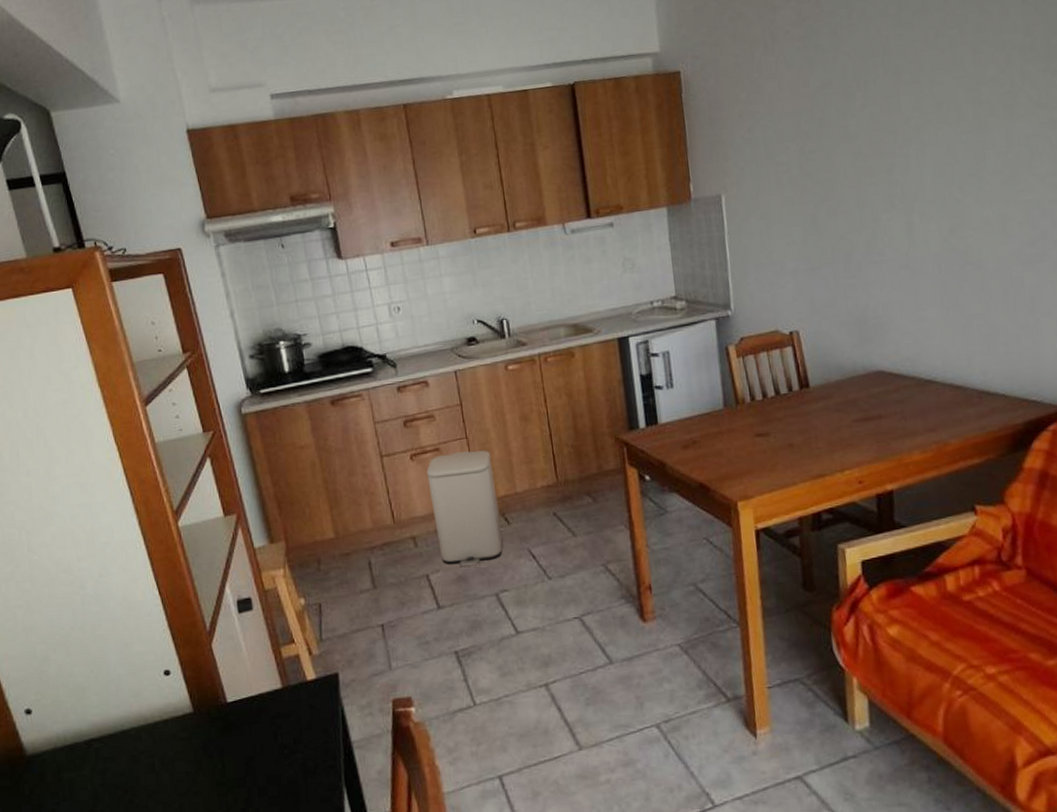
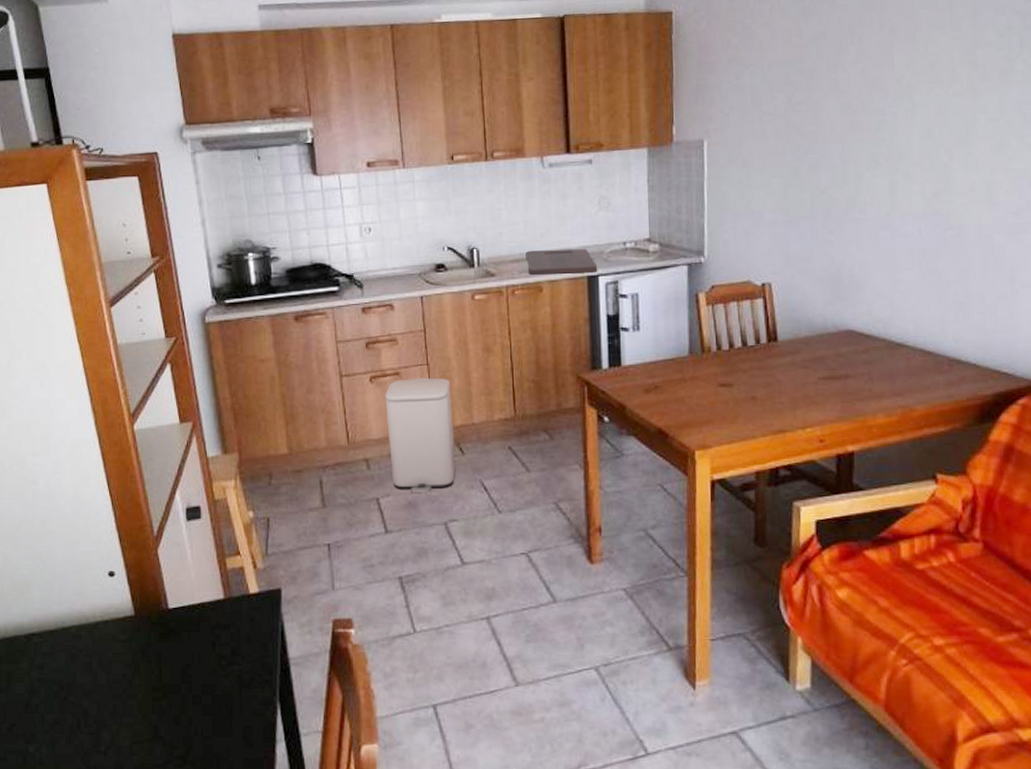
cutting board: none [555,310,626,342] -> present [526,248,597,276]

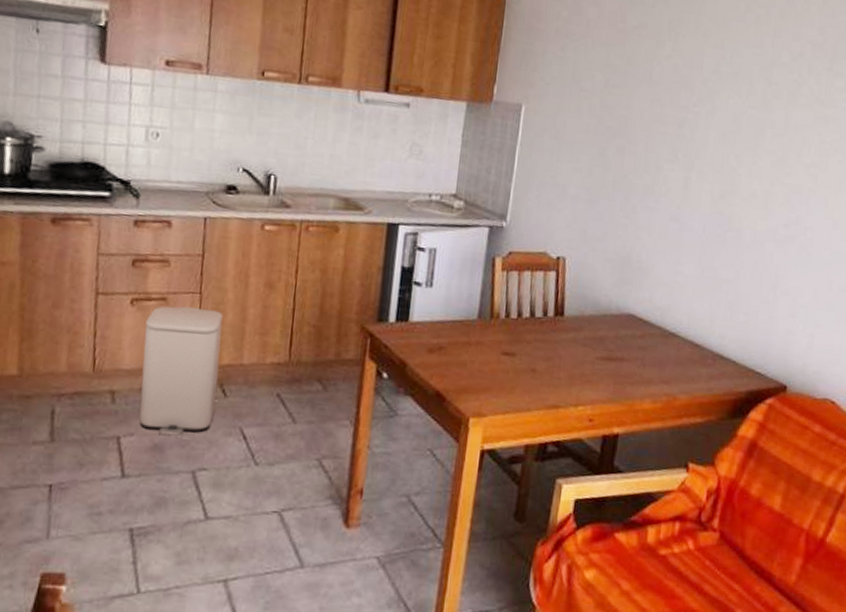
cutting board: present [526,248,597,276] -> none [326,187,399,221]

